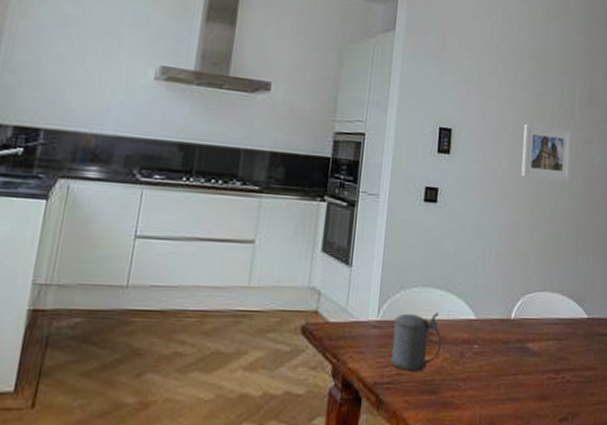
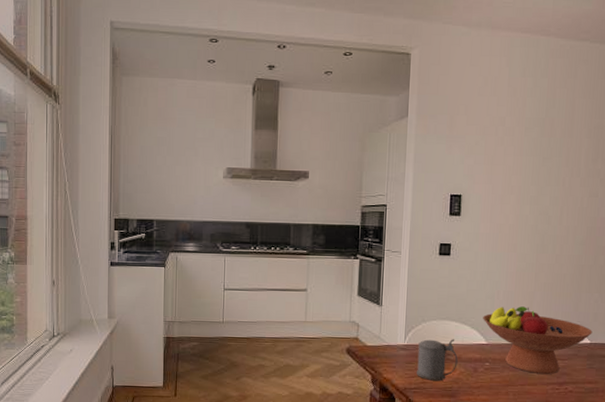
fruit bowl: none [472,270,590,359] -> present [483,306,592,374]
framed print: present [521,123,572,182] -> none [527,185,577,232]

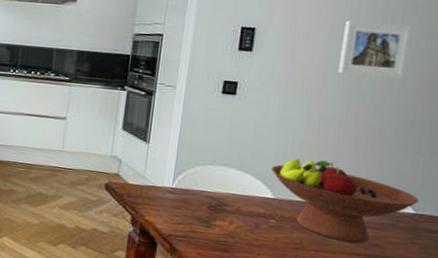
beer stein: present [416,339,458,381] -> none [183,185,236,233]
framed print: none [527,185,577,232] -> present [338,20,412,79]

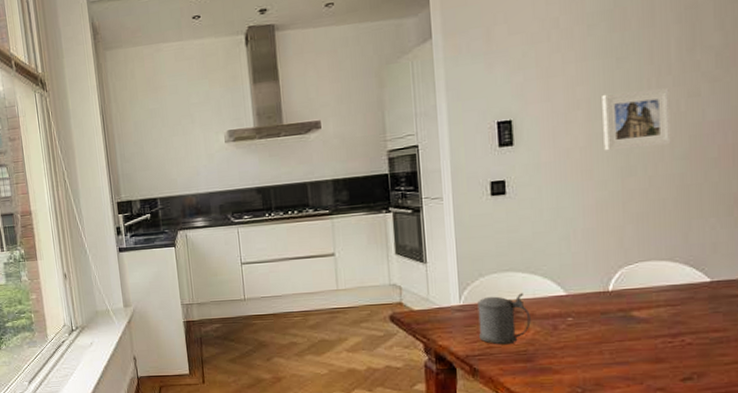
beer stein: none [183,185,236,233] -> present [477,293,531,345]
fruit bowl: present [271,158,419,244] -> none [557,245,712,326]

